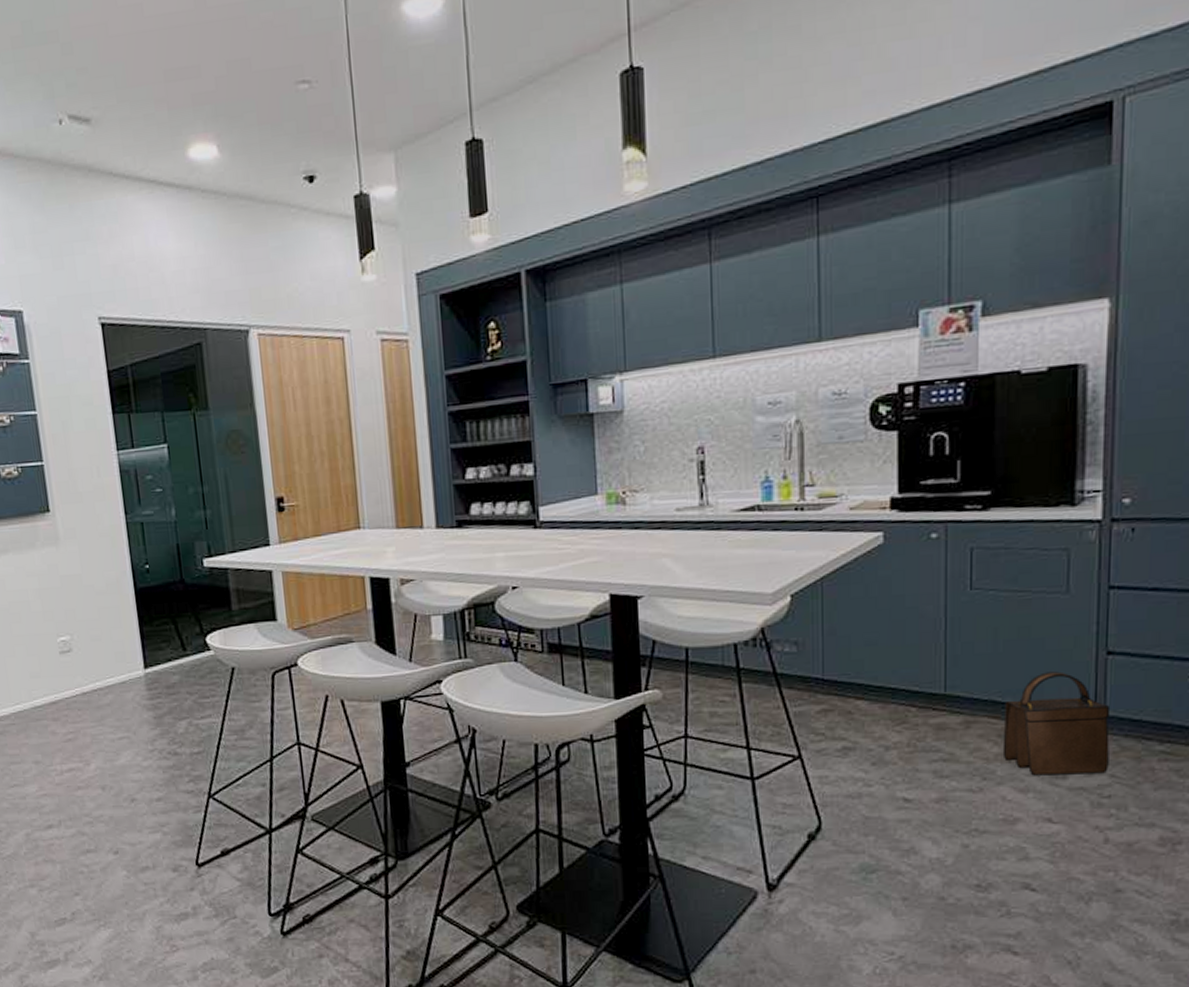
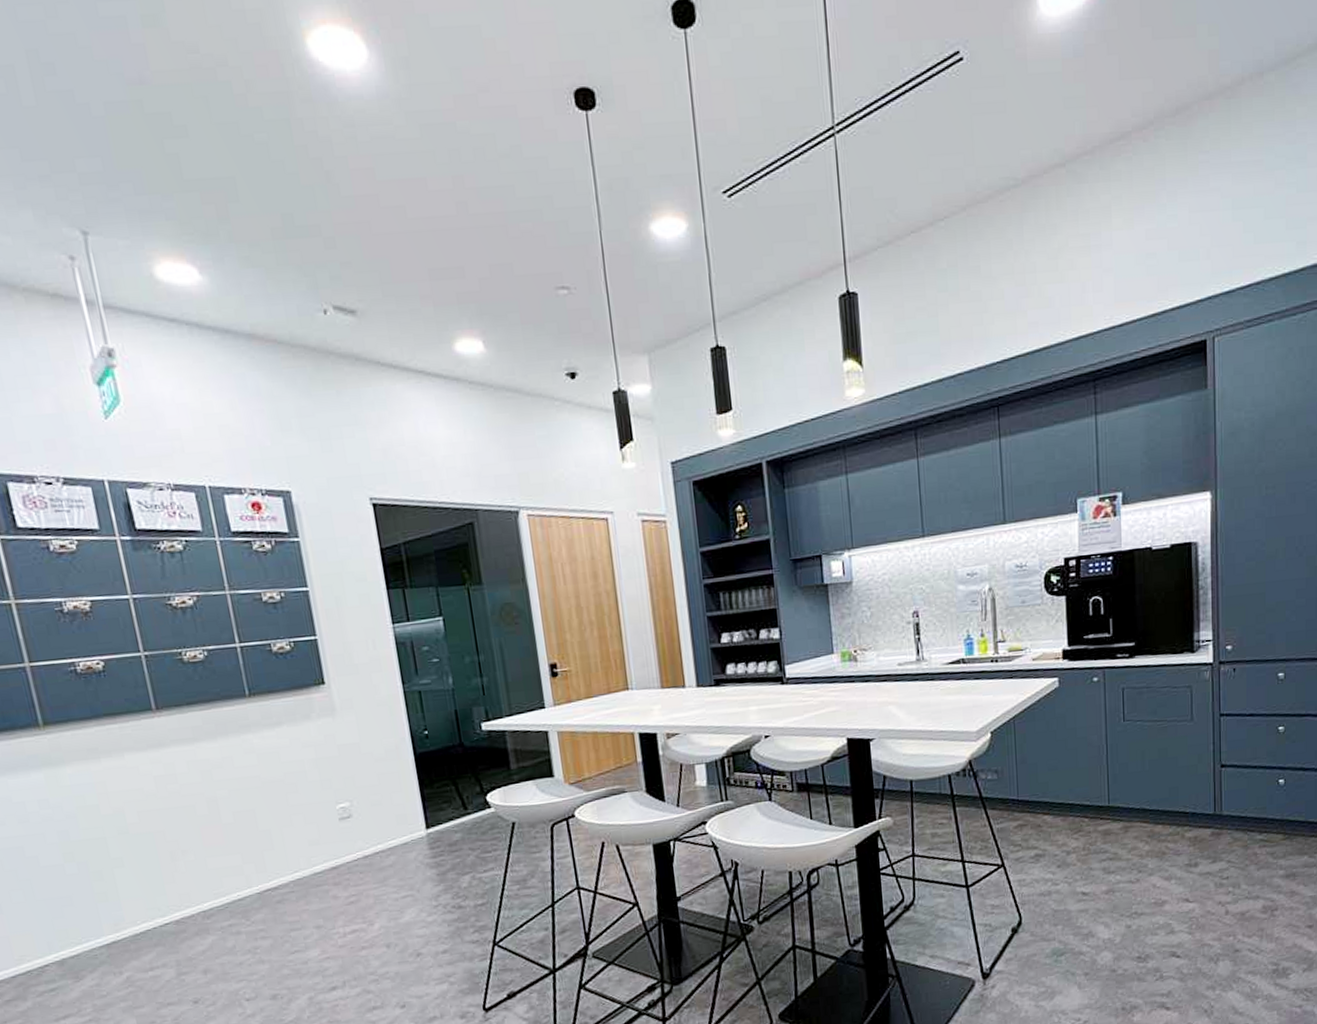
handbag: present [1002,671,1110,776] -> none [1151,782,1226,866]

